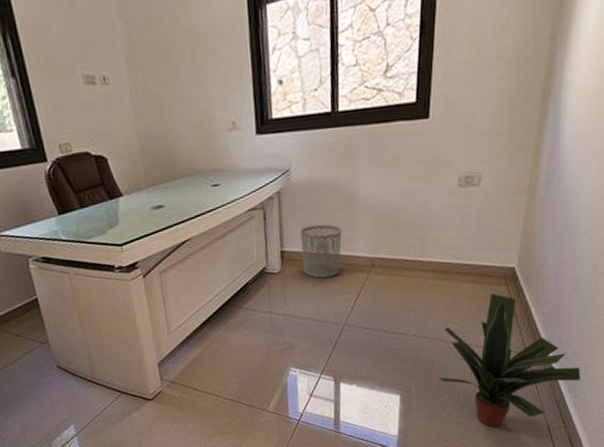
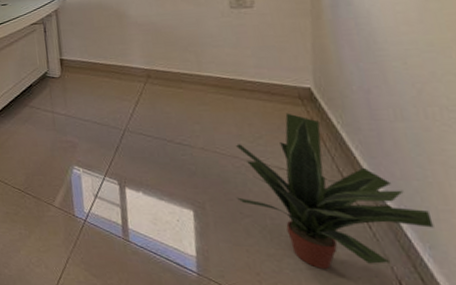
waste bin: present [300,224,342,278] -> none [77,38,117,85]

